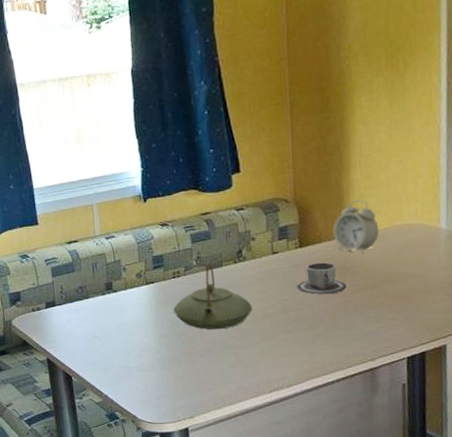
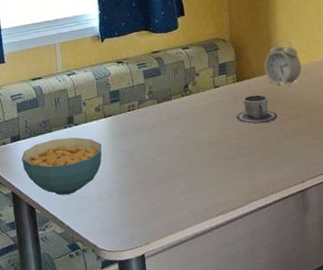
cereal bowl: none [57,304,144,364] -> present [22,137,102,195]
teapot: present [173,263,252,330] -> none [129,97,199,159]

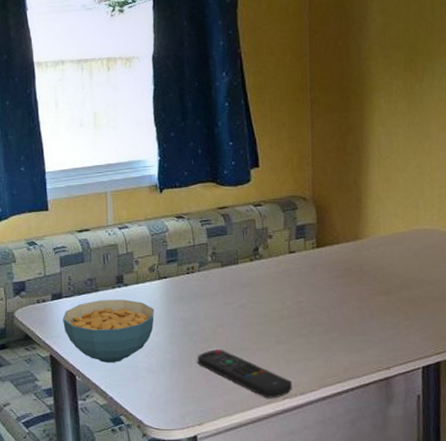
remote control: none [141,176,224,216] -> present [198,349,292,399]
cup: present [236,94,278,124] -> none [313,264,363,298]
alarm clock: present [264,39,302,86] -> none [350,201,396,257]

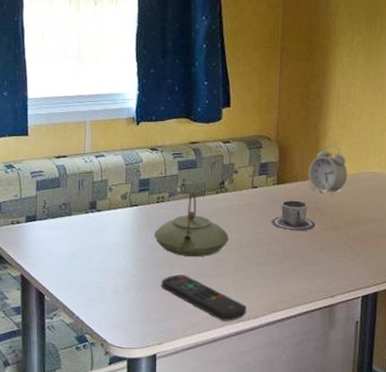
cereal bowl: present [63,299,154,363] -> none [35,224,124,284]
teapot: none [185,260,267,331] -> present [153,191,229,258]
cup: none [313,264,363,298] -> present [271,200,315,231]
alarm clock: none [350,201,396,257] -> present [308,145,348,195]

